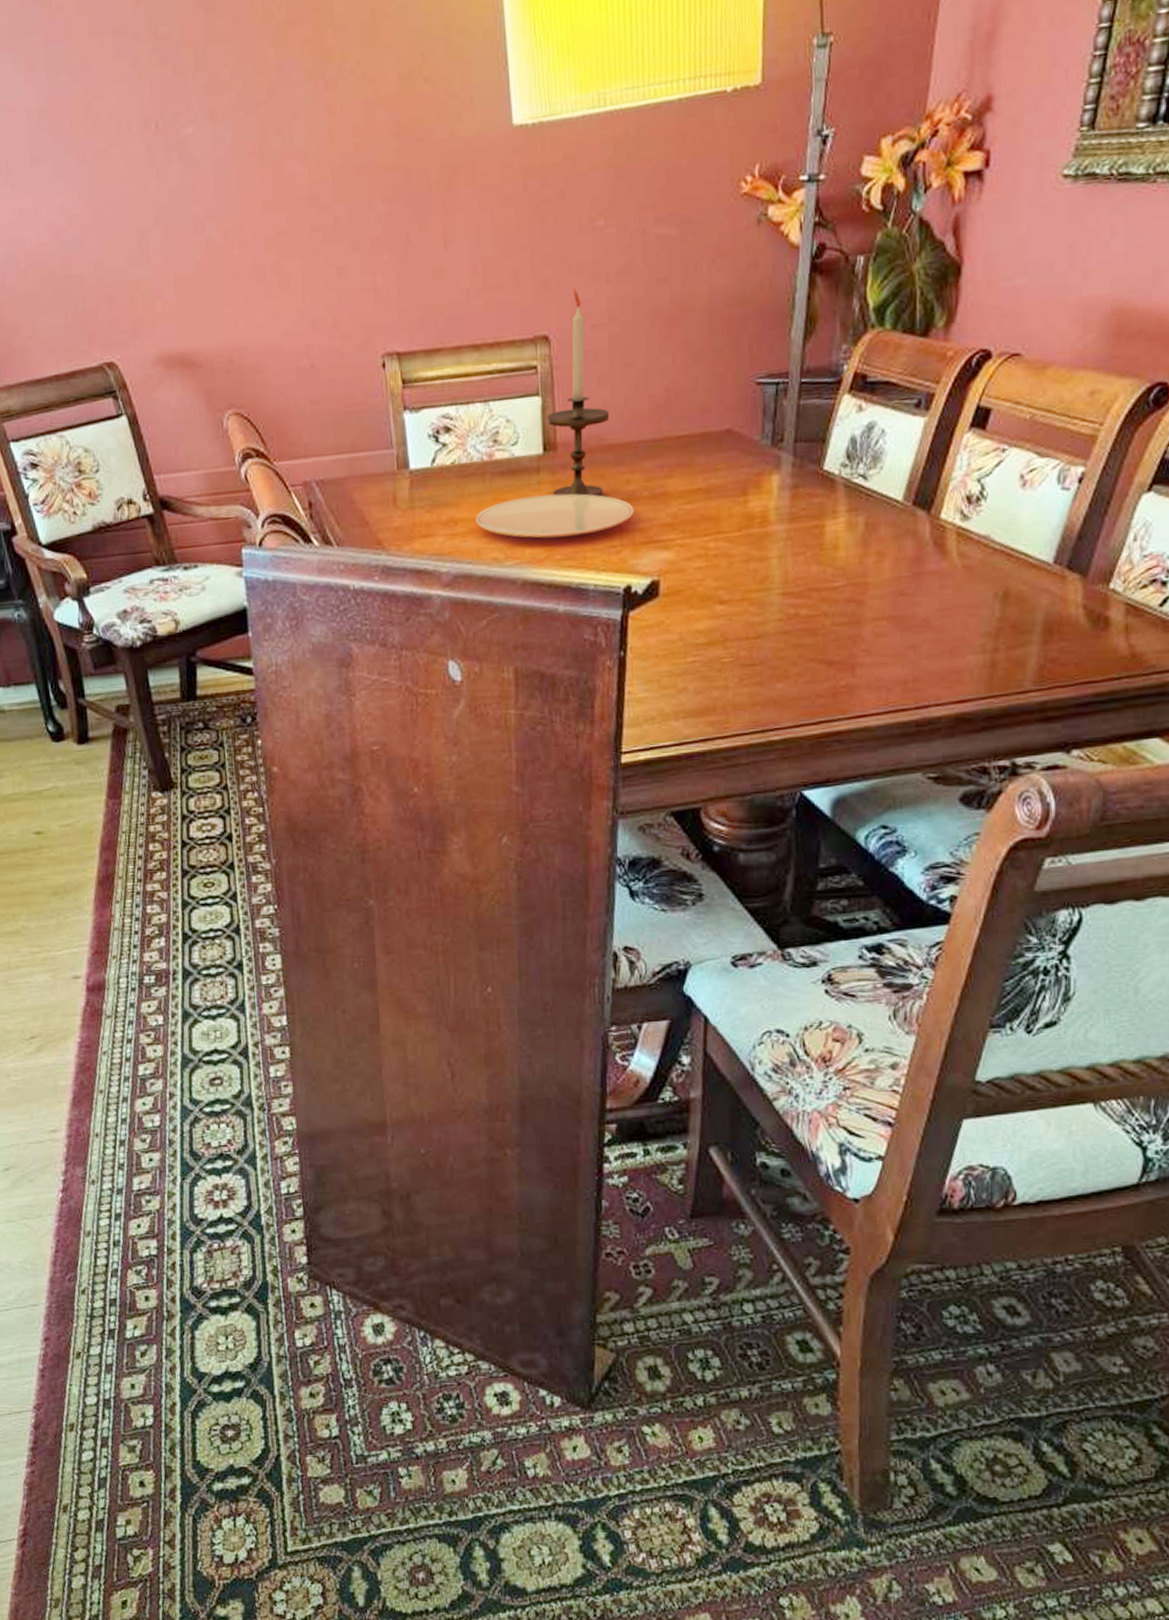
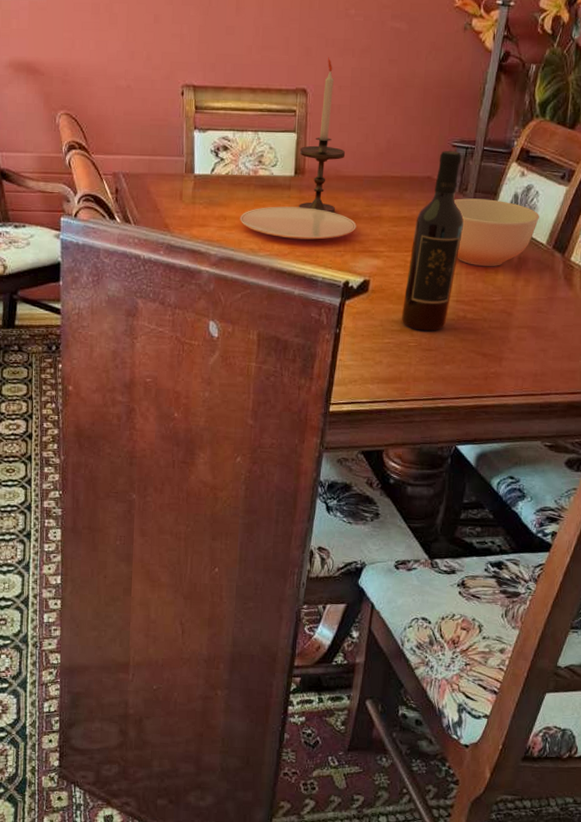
wine bottle: none [707,390,784,640] -> present [401,150,465,331]
bowl: none [765,449,889,543] -> present [453,198,539,267]

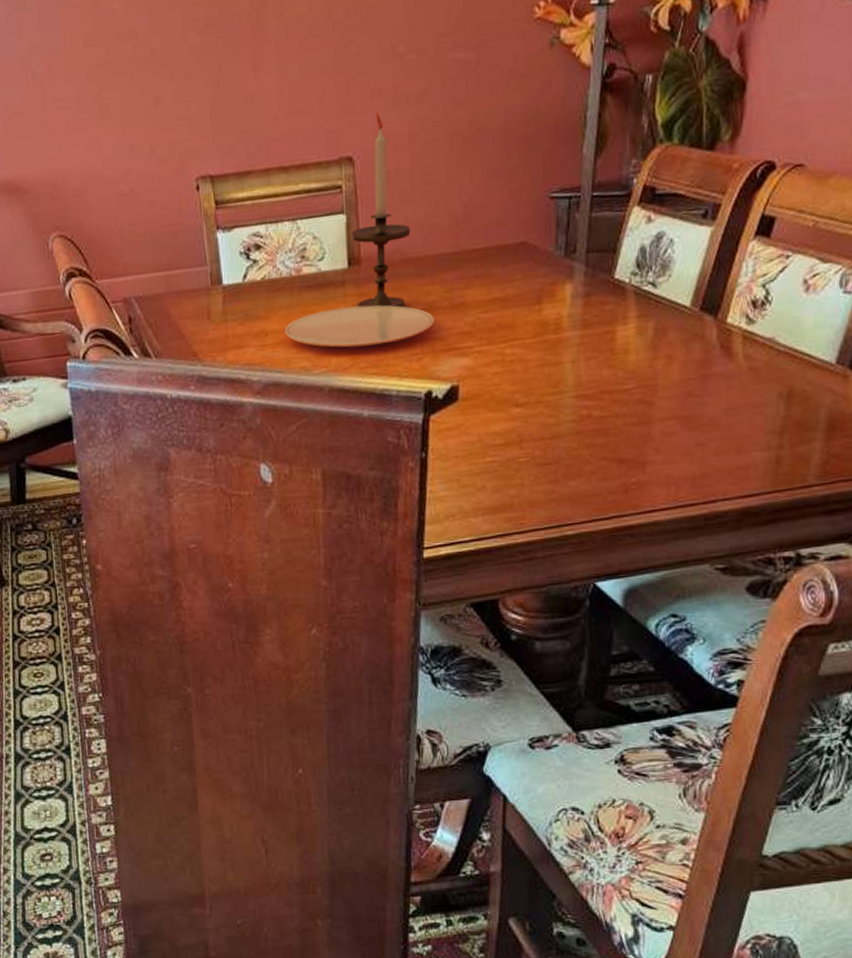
wine bottle: present [401,150,465,331] -> none [504,204,577,441]
bowl: present [453,198,539,267] -> none [559,258,678,348]

